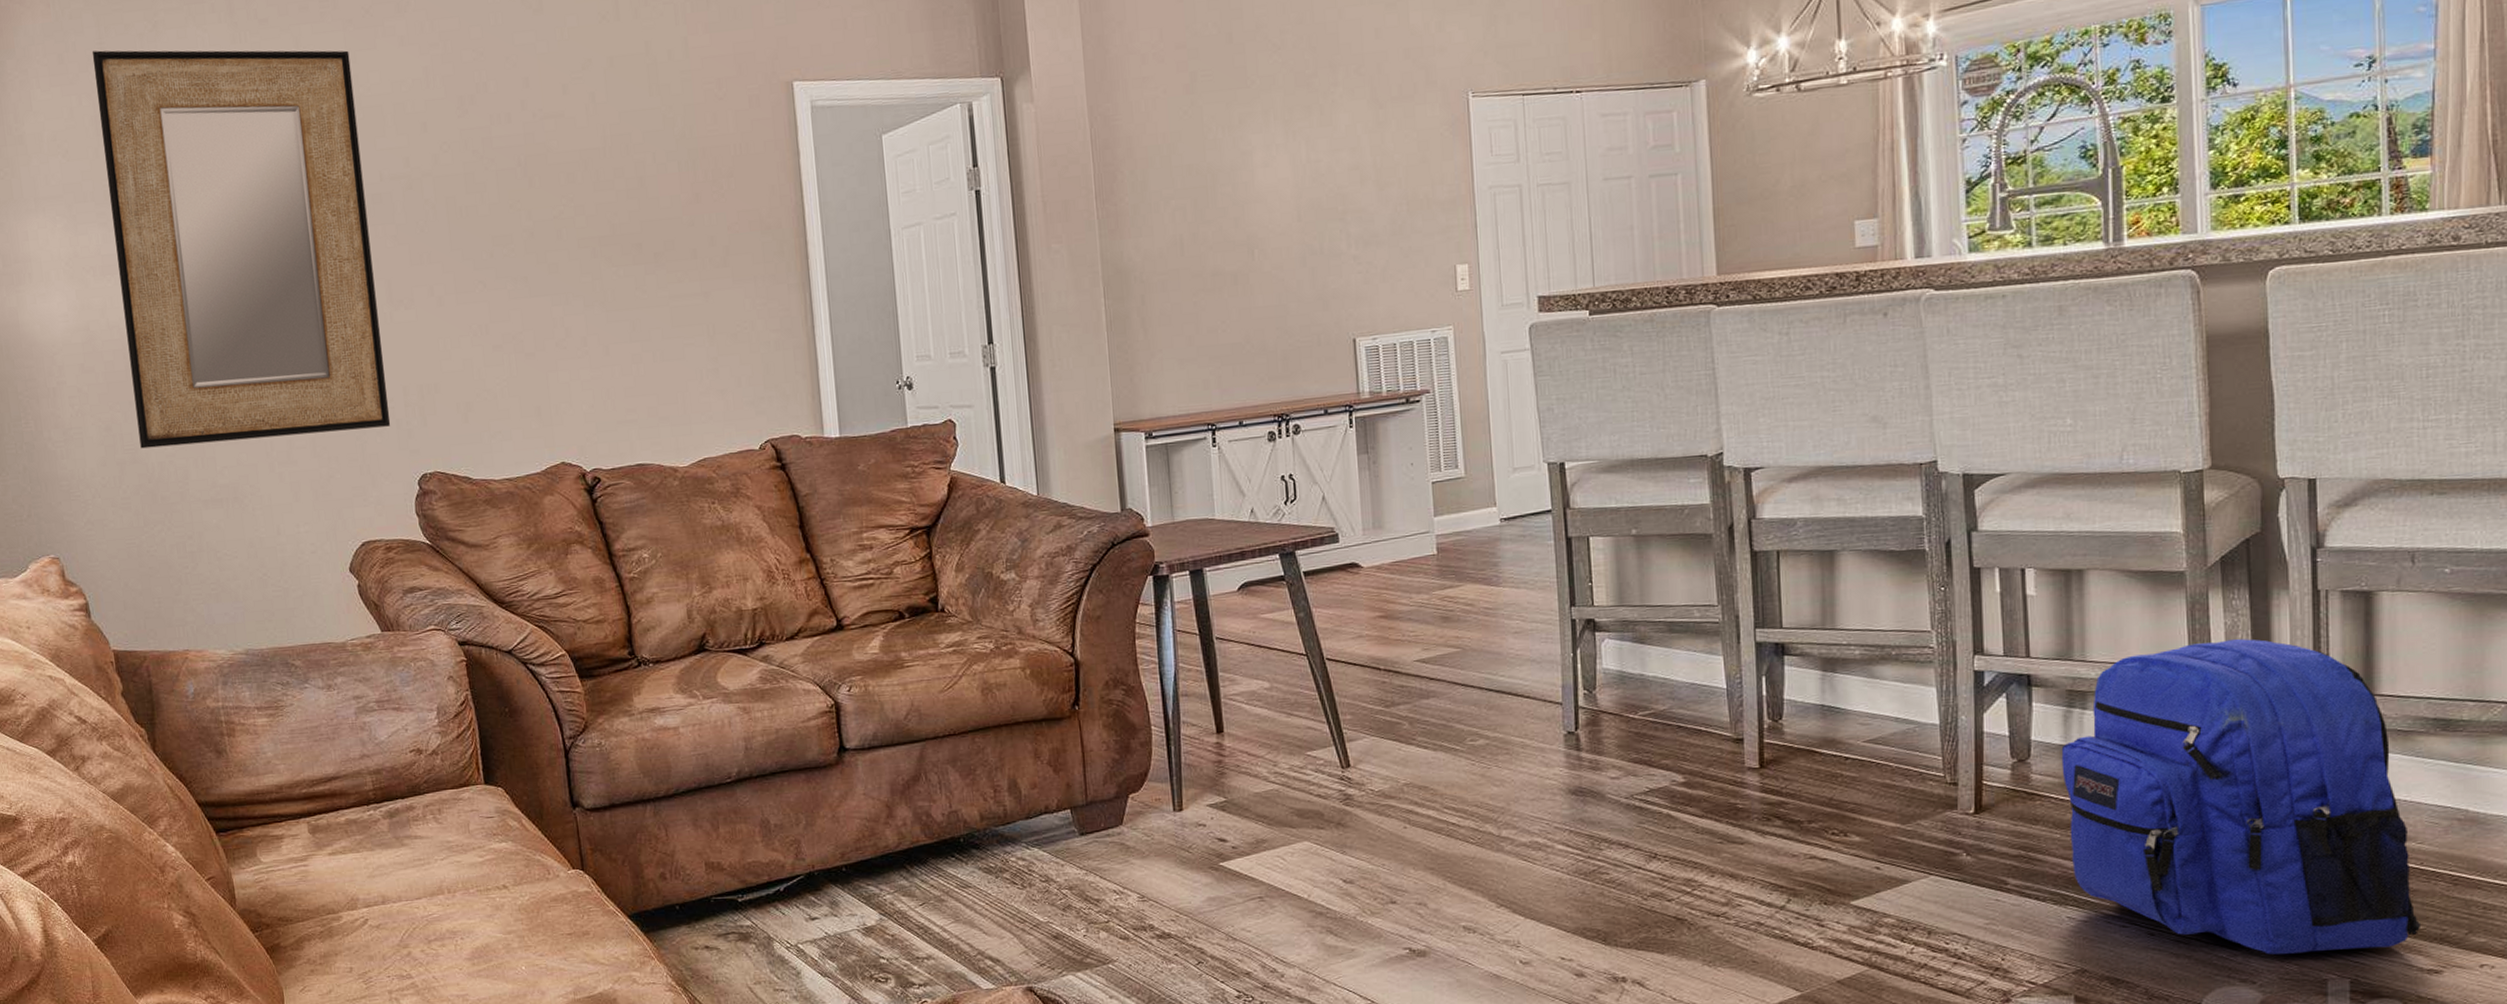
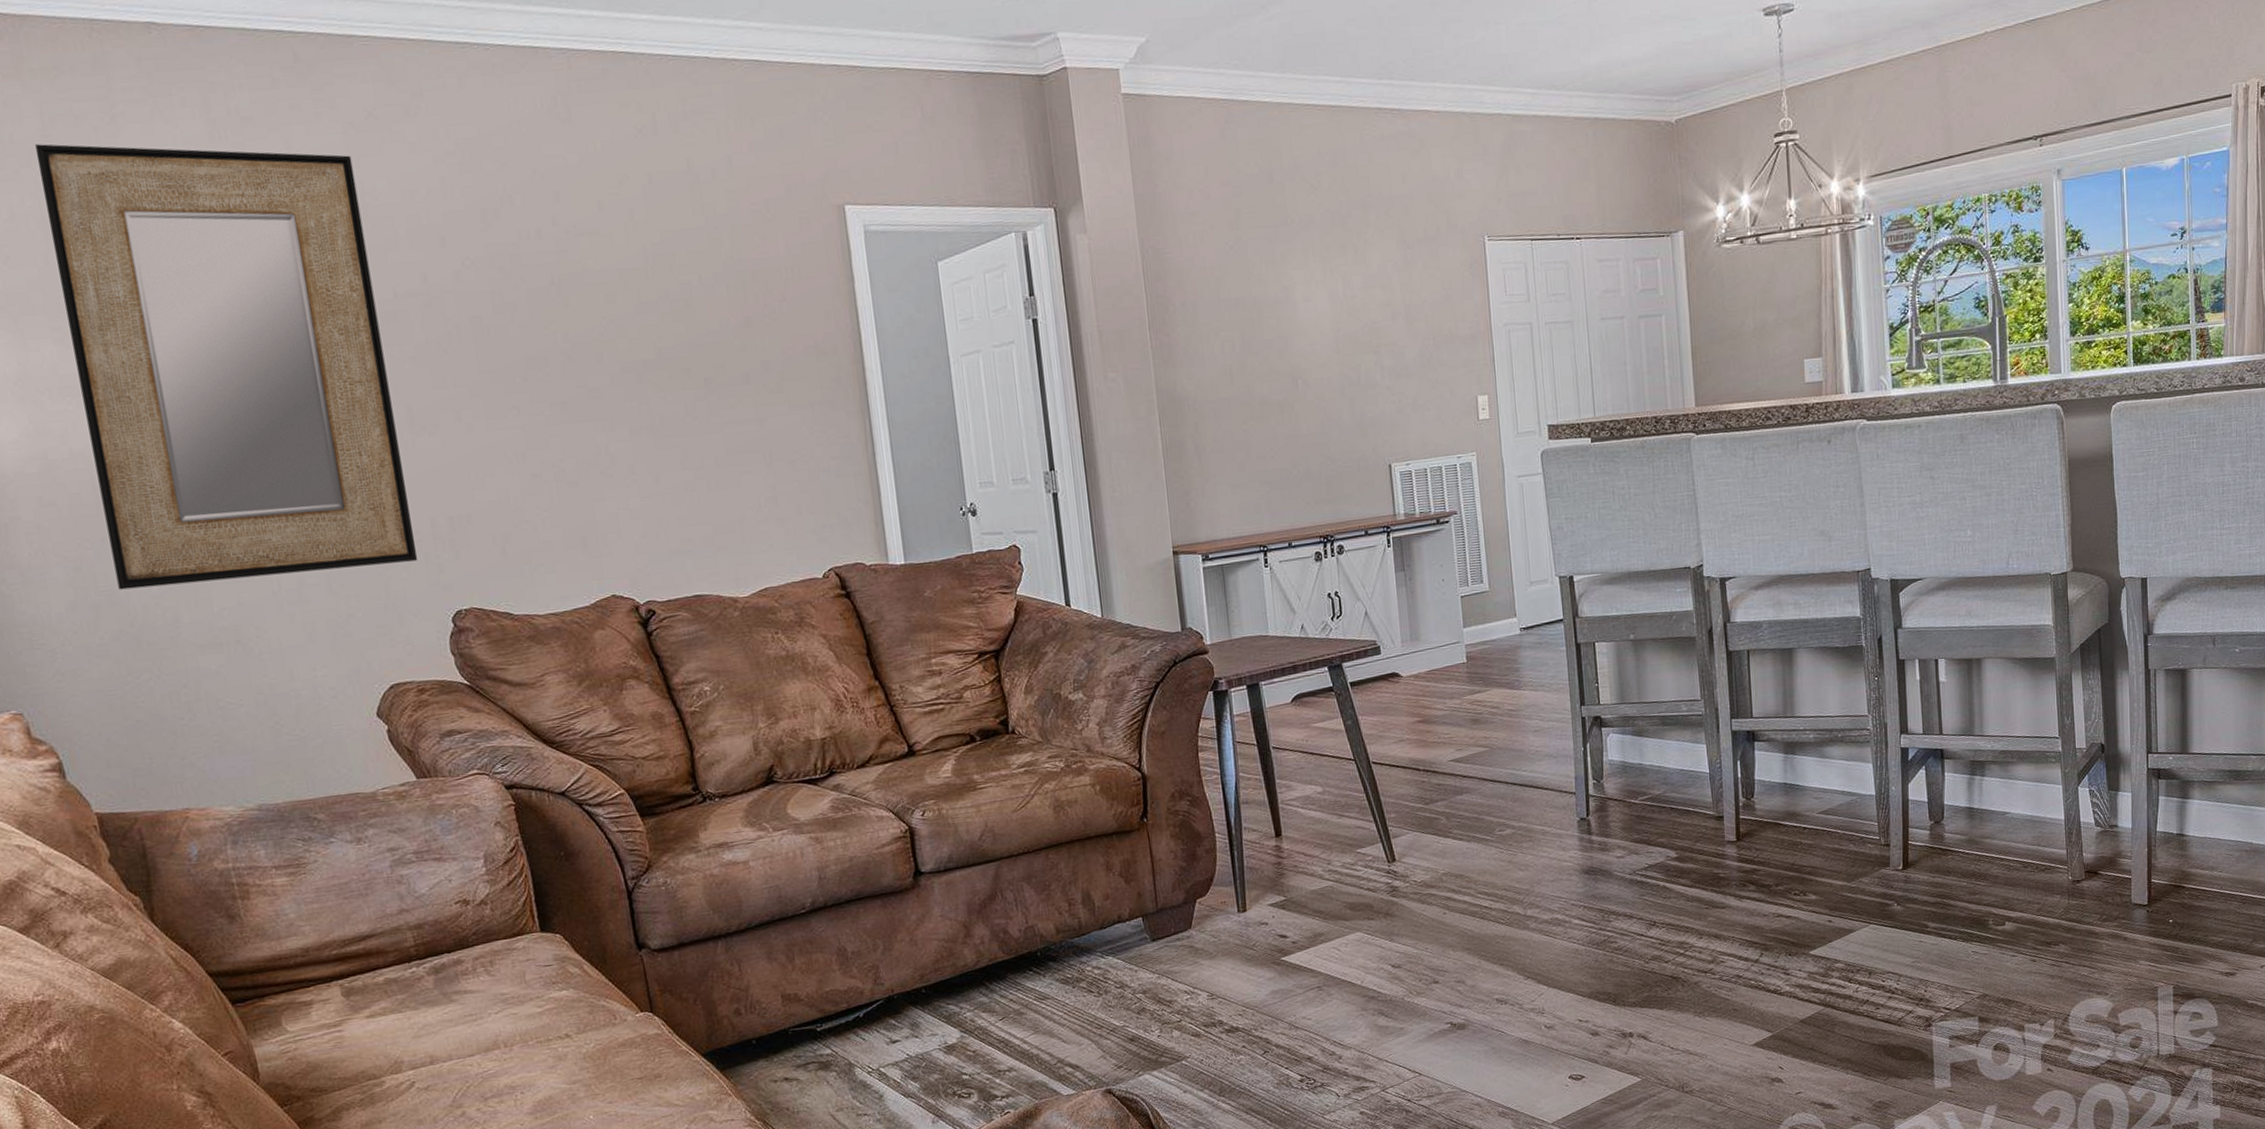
backpack: present [2061,639,2420,955] -> none [1966,711,2221,970]

